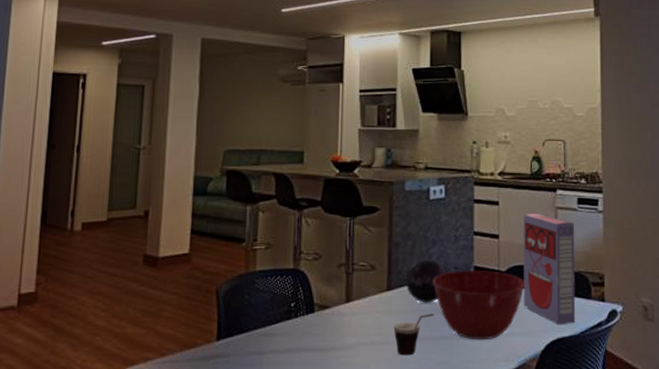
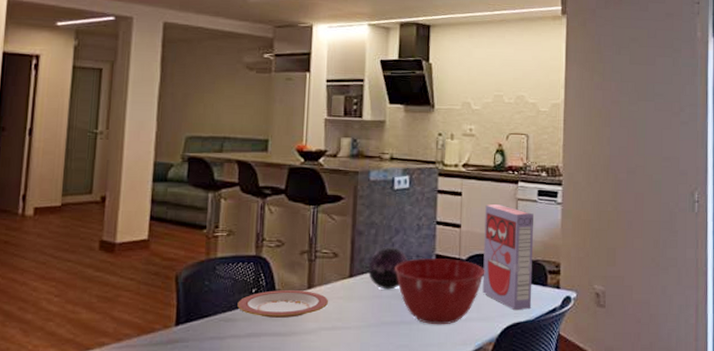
plate: none [277,304,368,332] -> present [237,290,329,318]
cup: present [393,313,434,356] -> none [354,299,395,340]

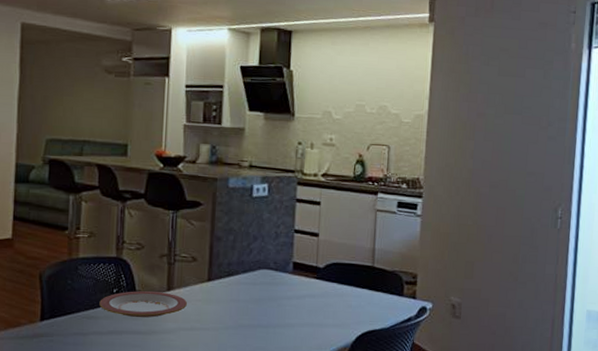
decorative orb: present [367,246,409,290] -> none [225,252,266,294]
mixing bowl: present [394,257,485,325] -> none [252,264,342,330]
cereal box: present [482,203,534,311] -> none [338,214,392,319]

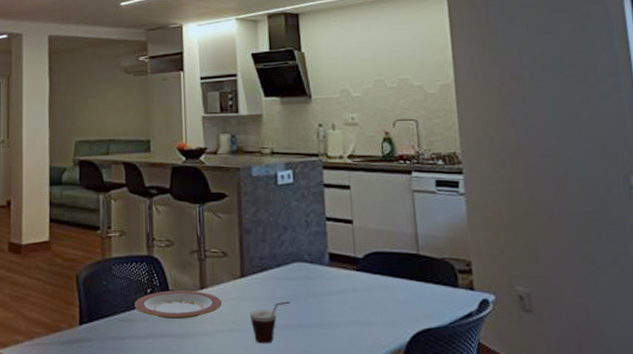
cup: none [212,304,252,341] -> present [249,301,290,344]

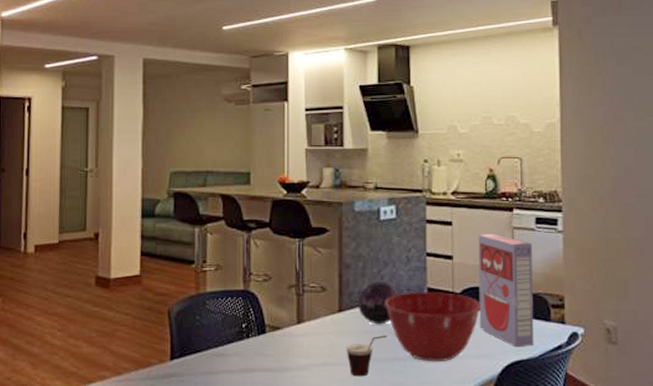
plate: present [134,290,223,319] -> none [229,325,319,353]
decorative orb: none [258,244,301,291] -> present [357,279,399,325]
mixing bowl: none [286,256,385,330] -> present [384,291,482,362]
cereal box: none [378,196,443,315] -> present [478,233,534,348]

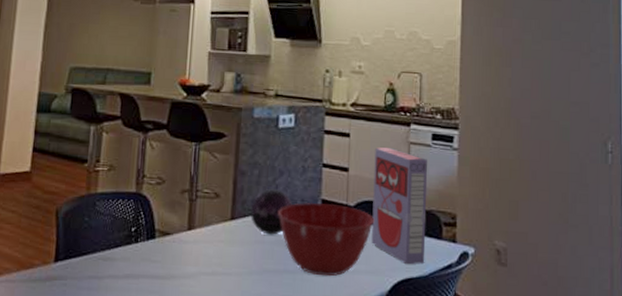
cup: present [346,335,387,377] -> none [235,246,278,288]

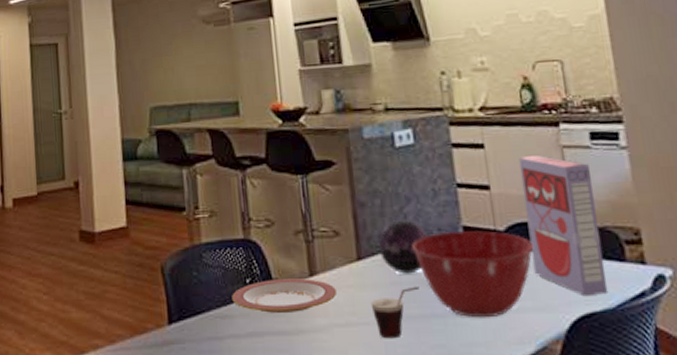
plate: none [116,230,210,260] -> present [232,278,338,313]
cup: none [235,246,278,288] -> present [370,286,420,339]

